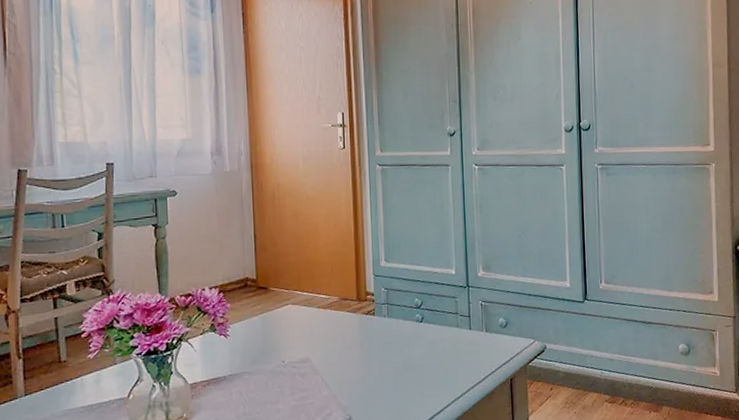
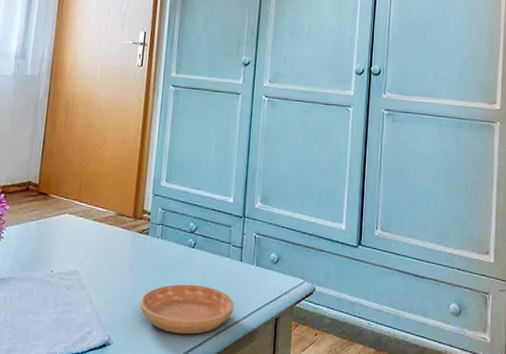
saucer: none [376,356,468,405] -> present [140,284,234,335]

